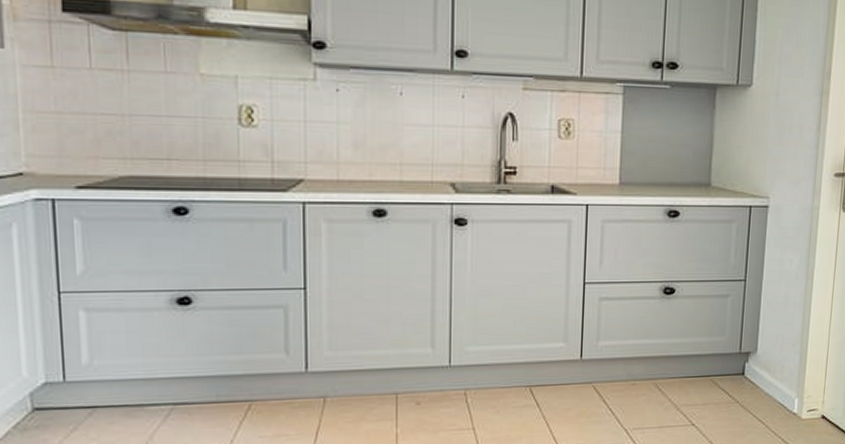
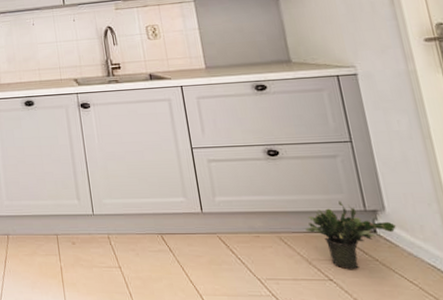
potted plant: none [682,343,763,414] -> present [305,200,397,270]

